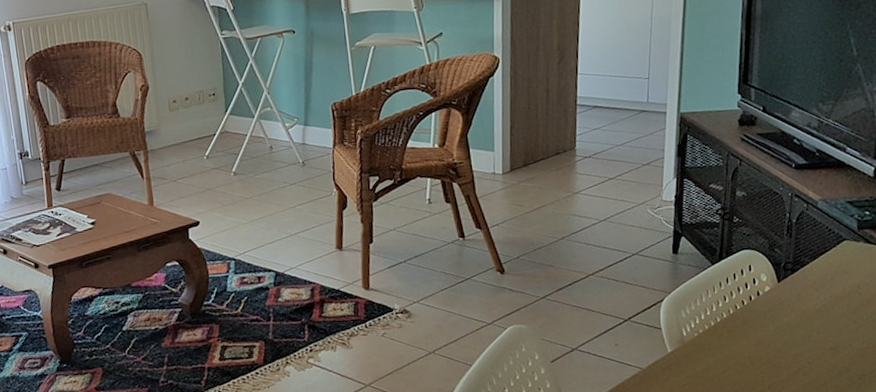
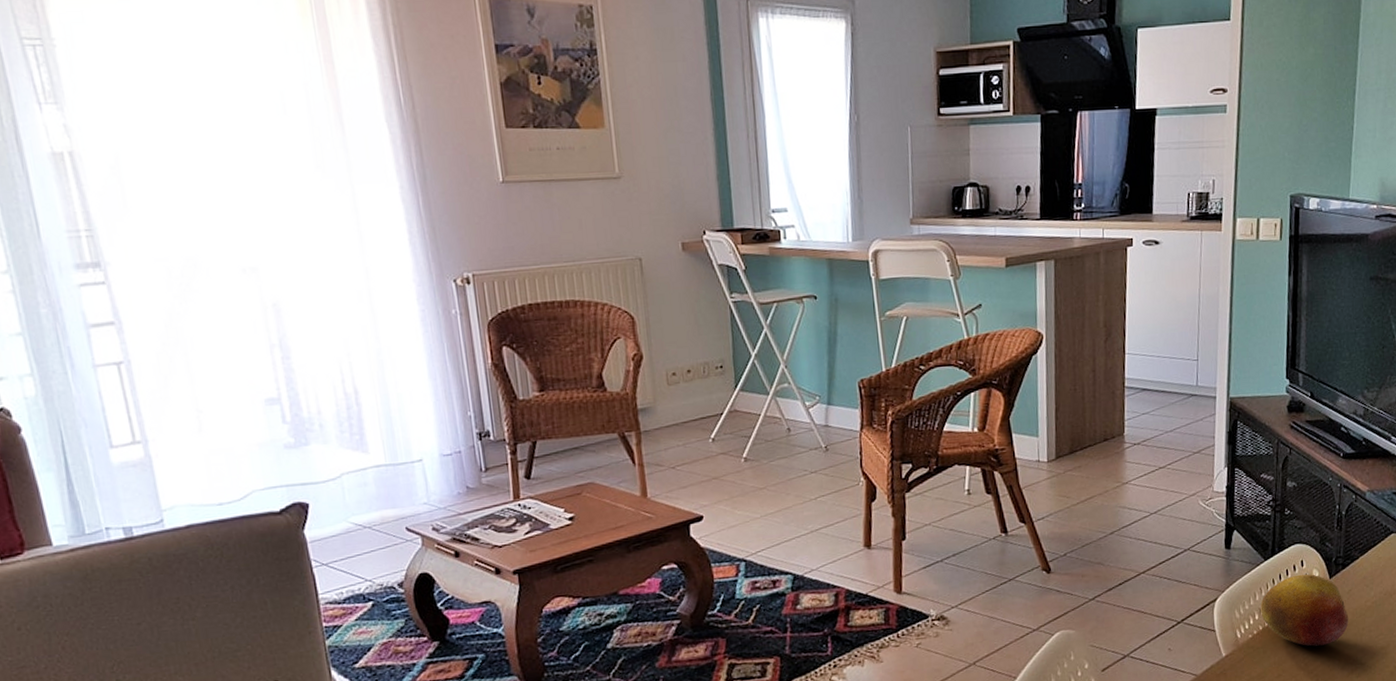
fruit: none [707,277,797,346] -> present [1260,573,1349,647]

